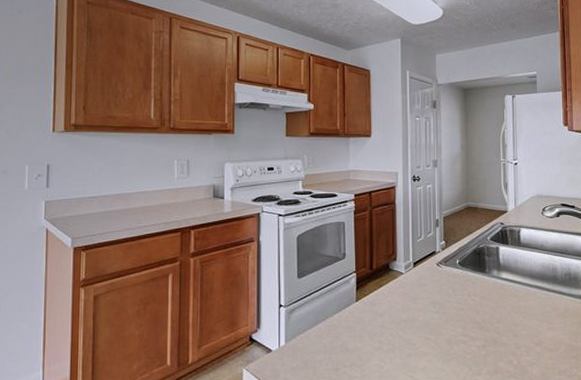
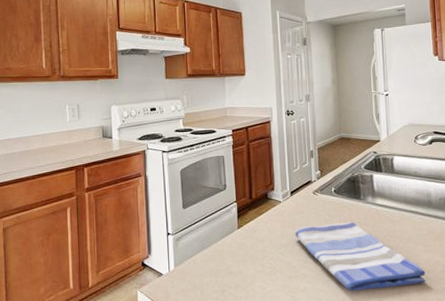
dish towel: none [416,296,549,371] -> present [295,222,426,292]

